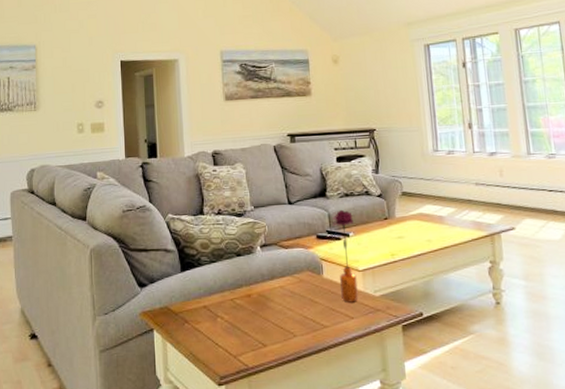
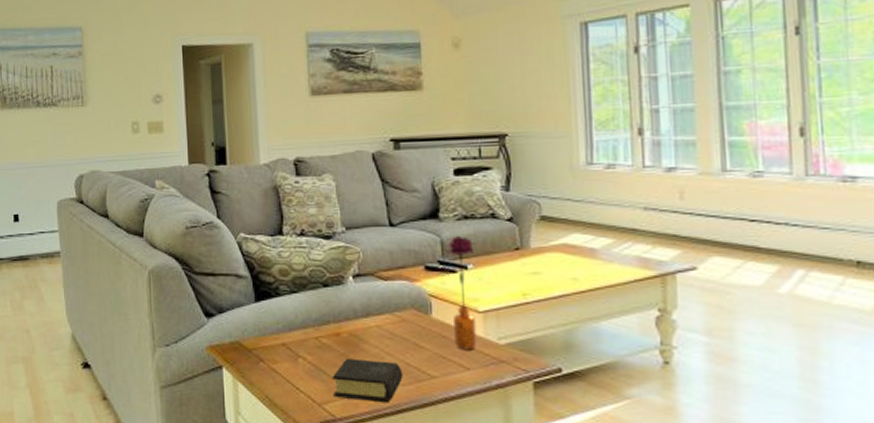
book: none [245,315,302,352] -> present [332,358,403,403]

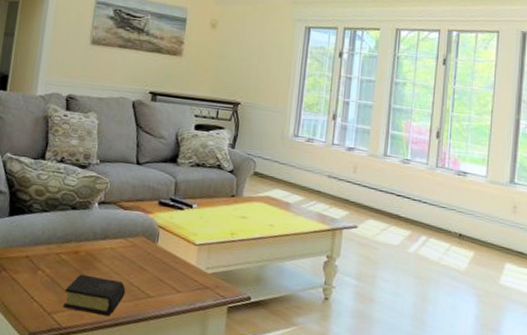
flower: present [446,235,477,350] -> none [171,179,201,276]

